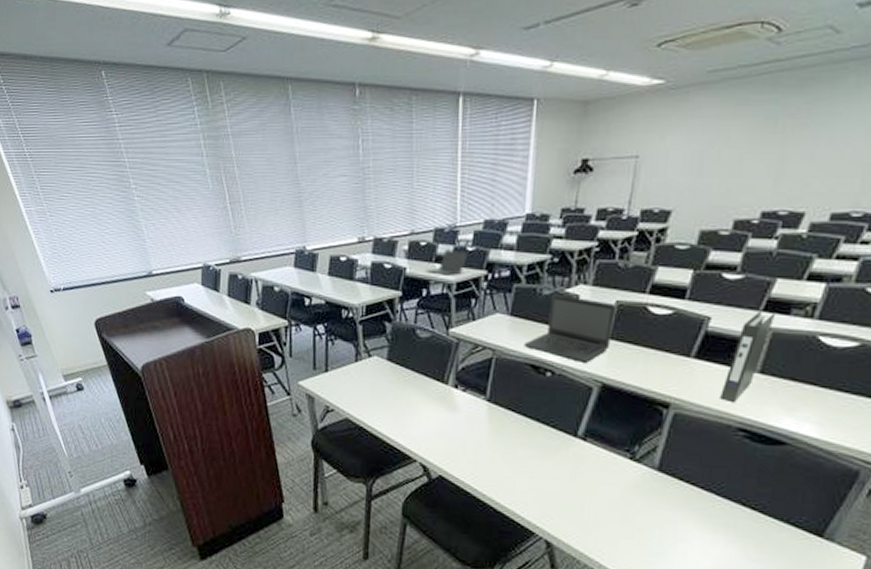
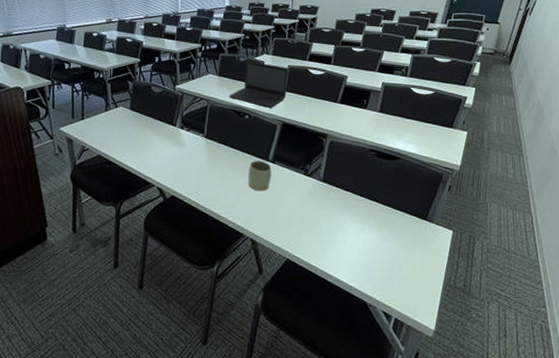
laptop: present [426,249,469,275] -> none [158,29,188,47]
mug: none [545,436,581,478] -> present [248,161,271,191]
binder: present [720,311,776,403] -> none [357,72,386,133]

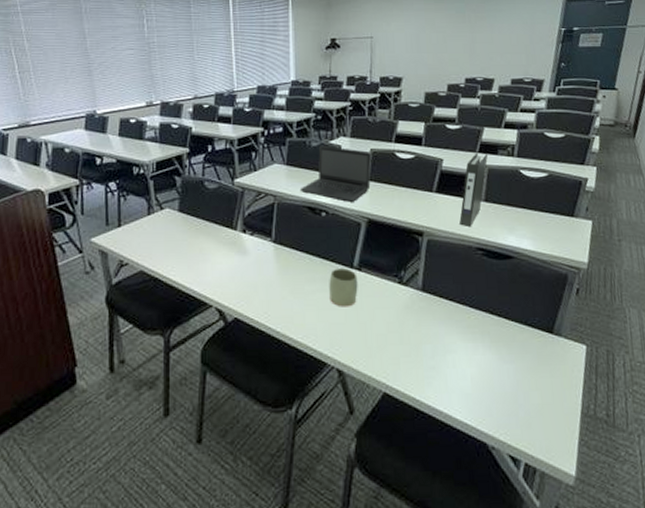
binder: none [357,72,386,133] -> present [459,153,488,228]

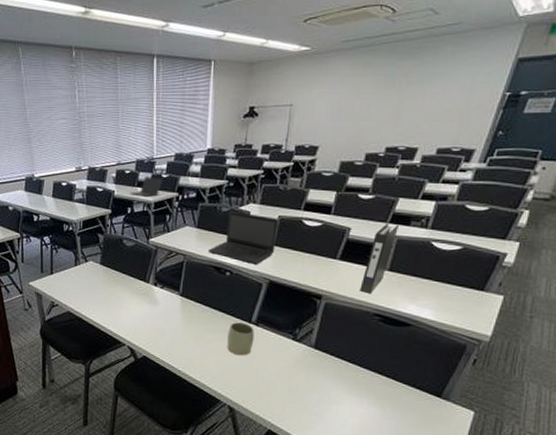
laptop: none [210,111,246,133] -> present [130,176,164,197]

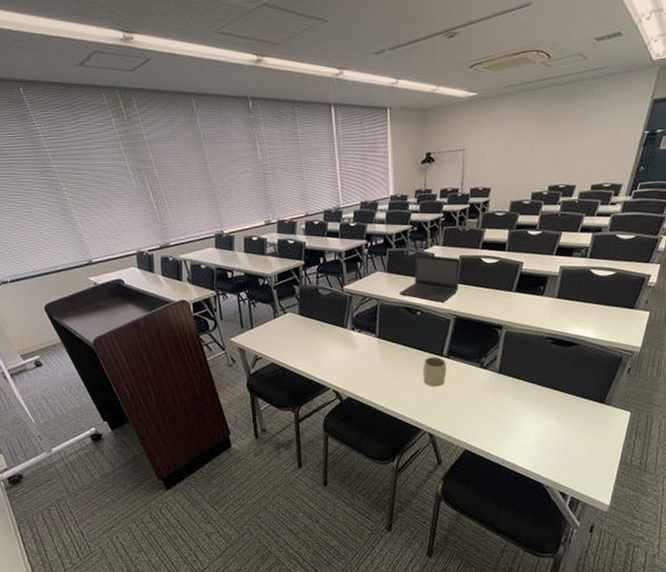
laptop: present [130,176,164,197] -> none [321,226,352,246]
binder: present [360,223,400,294] -> none [534,255,564,321]

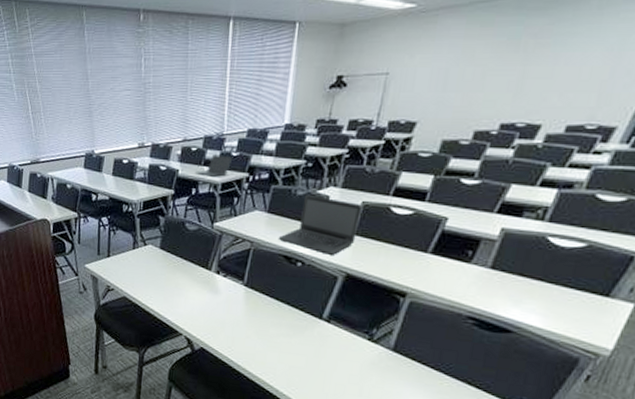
laptop: none [321,226,352,246] -> present [196,154,233,177]
mug: present [423,357,446,387] -> none [293,317,325,354]

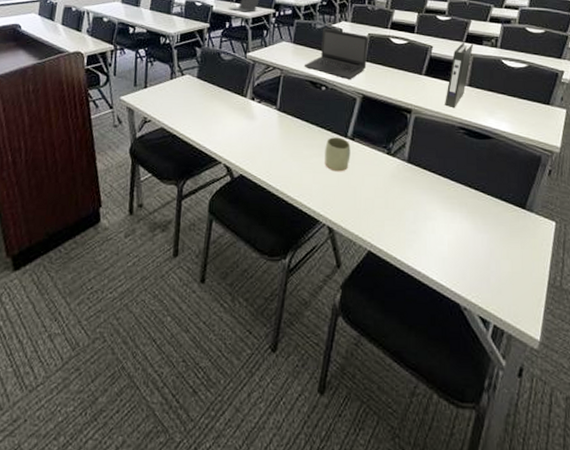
mug: none [293,317,325,354] -> present [325,137,351,172]
binder: none [453,213,509,295] -> present [445,42,474,109]

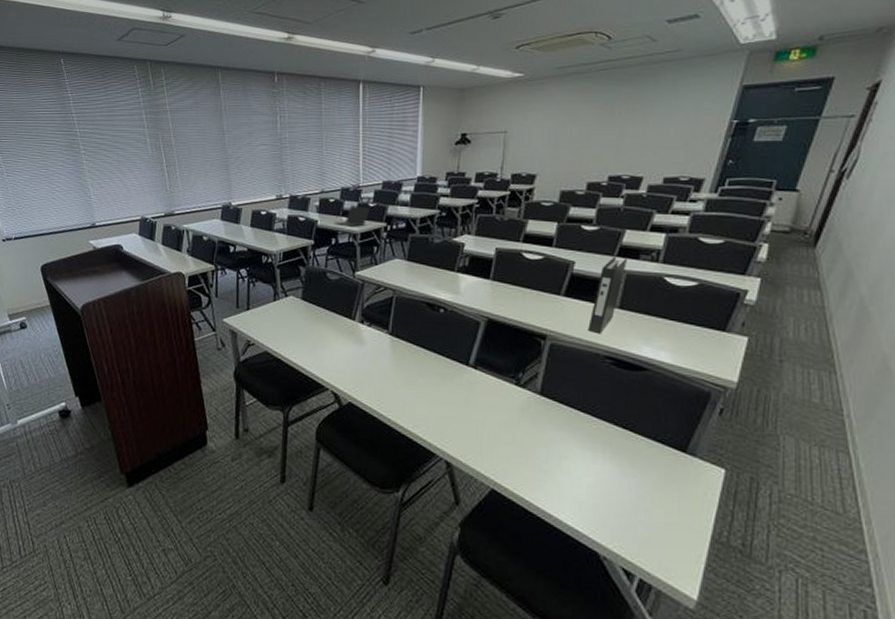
laptop: present [305,27,369,79] -> none [420,242,497,300]
mug: present [325,137,351,172] -> none [442,365,473,403]

